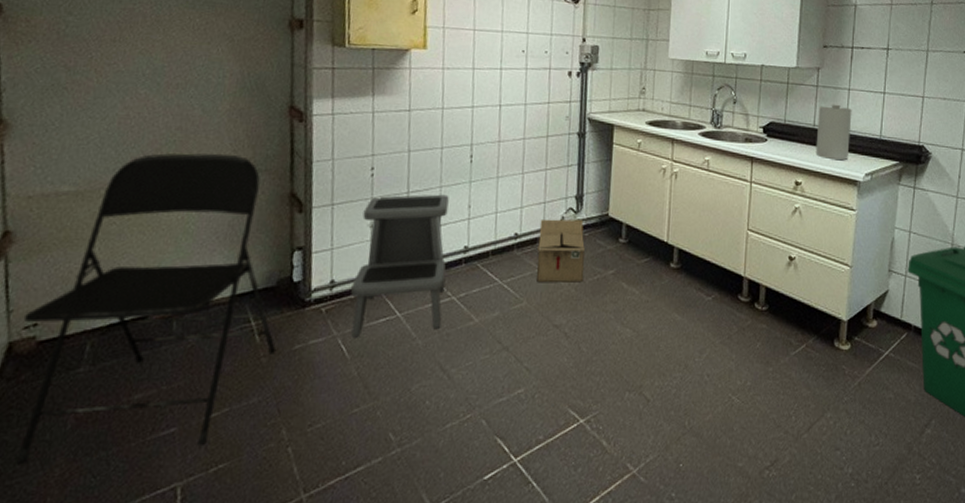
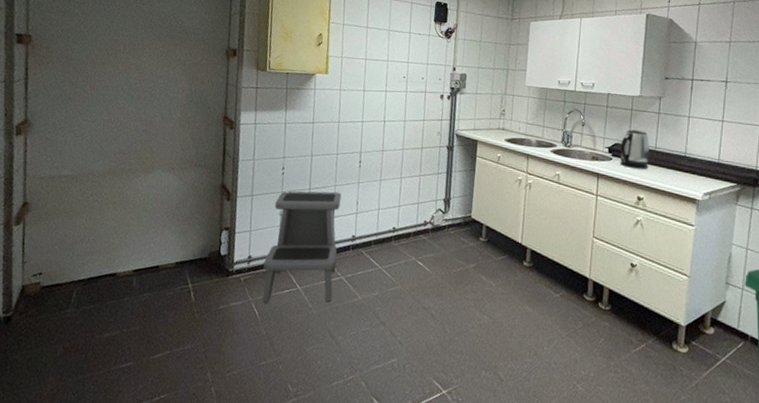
folding chair: present [16,153,277,463] -> none [22,149,206,378]
cardboard box: present [537,219,585,283] -> none [410,217,451,273]
kettle: none [776,106,808,151] -> present [620,129,650,170]
paper towel holder: present [815,104,852,161] -> none [657,129,692,181]

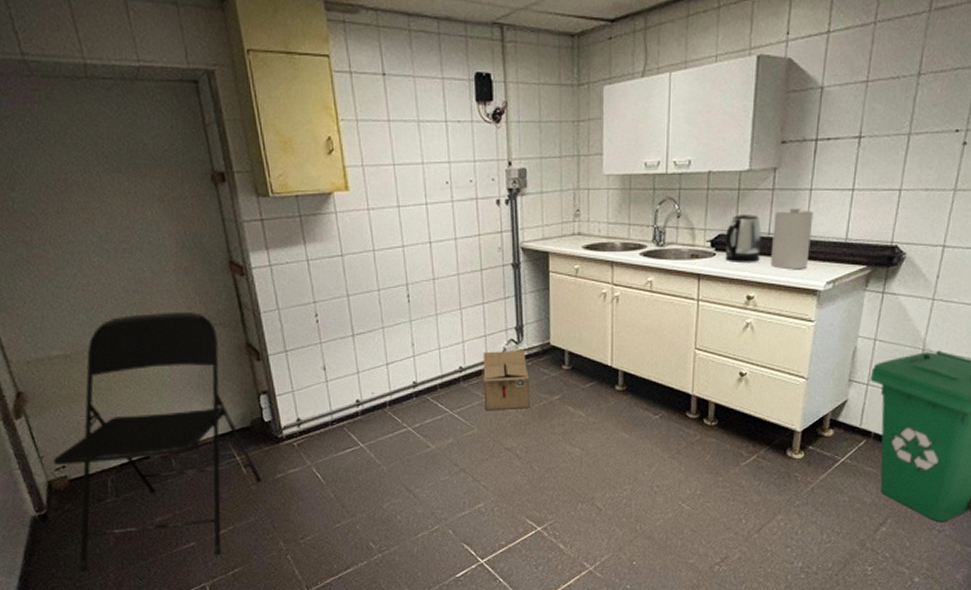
folding chair: none [22,149,206,378] -> present [52,312,262,571]
step stool: present [262,190,342,304] -> none [315,335,402,467]
cardboard box: none [410,217,451,273] -> present [482,350,531,411]
paper towel holder: none [657,129,692,181] -> present [770,208,814,270]

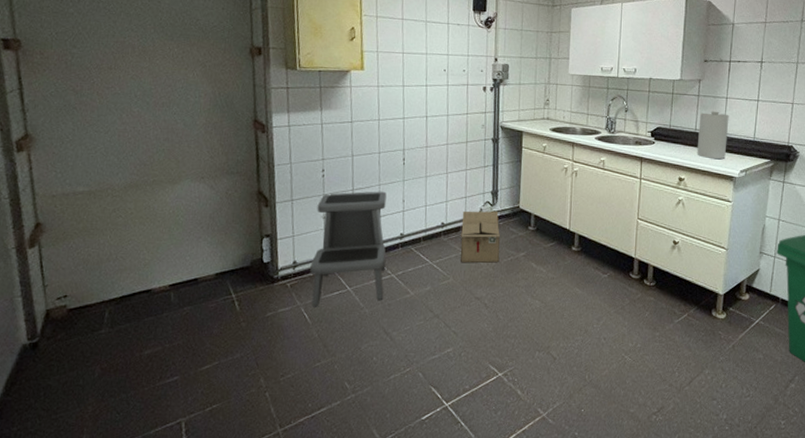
folding chair: present [52,312,262,571] -> none [56,159,253,402]
step stool: none [315,335,402,467] -> present [309,191,387,307]
kettle: present [725,214,762,264] -> none [662,113,690,152]

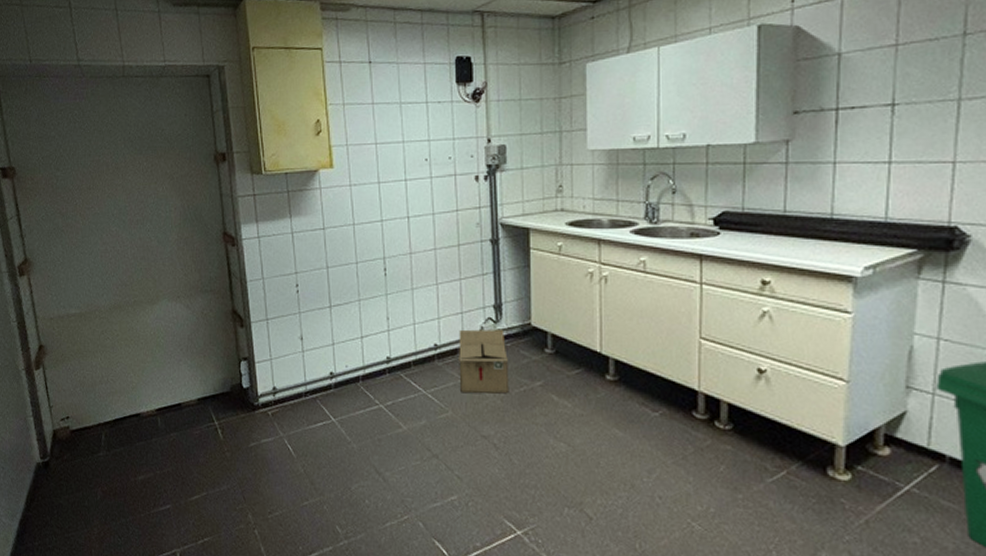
step stool: present [309,191,387,307] -> none [289,307,373,439]
paper towel holder: present [697,111,729,160] -> none [788,183,840,253]

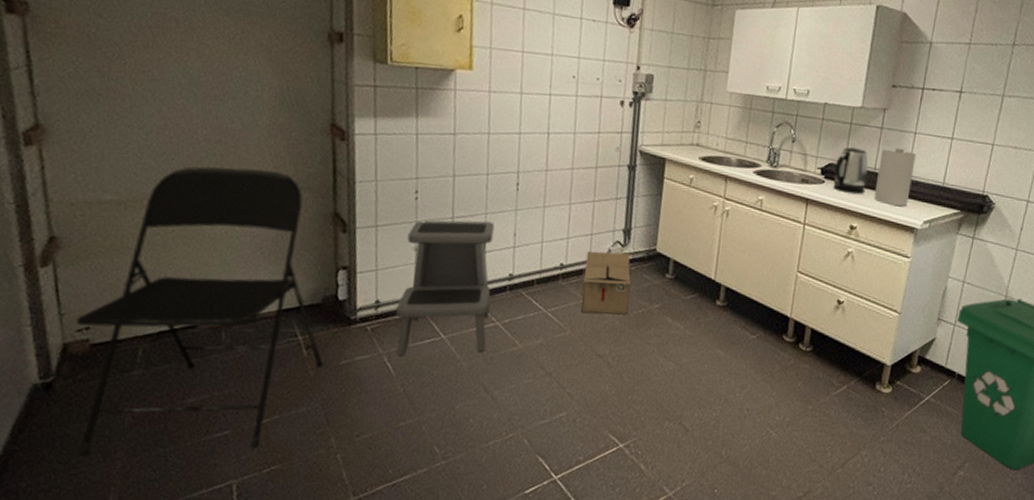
folding chair: none [60,279,237,522] -> present [75,166,324,455]
step stool: none [289,307,373,439] -> present [395,220,494,357]
kettle: none [731,190,775,244] -> present [833,147,869,195]
paper towel holder: none [788,183,840,253] -> present [874,147,916,207]

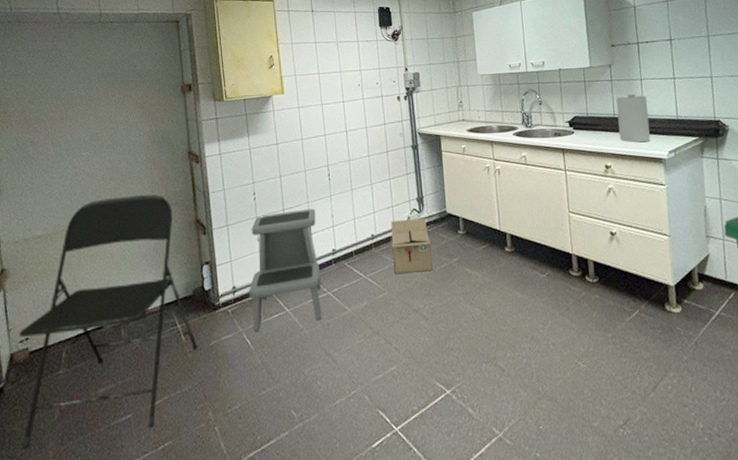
kettle: present [833,147,869,195] -> none [580,100,611,139]

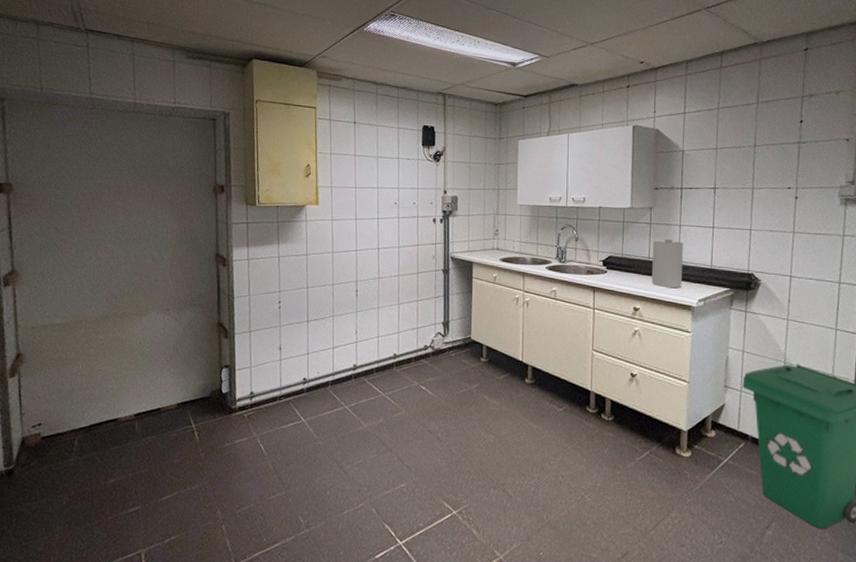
folding chair: present [18,195,198,448] -> none [29,292,212,530]
step stool: present [248,208,322,332] -> none [265,322,340,439]
cardboard box: present [390,218,433,275] -> none [412,341,452,395]

